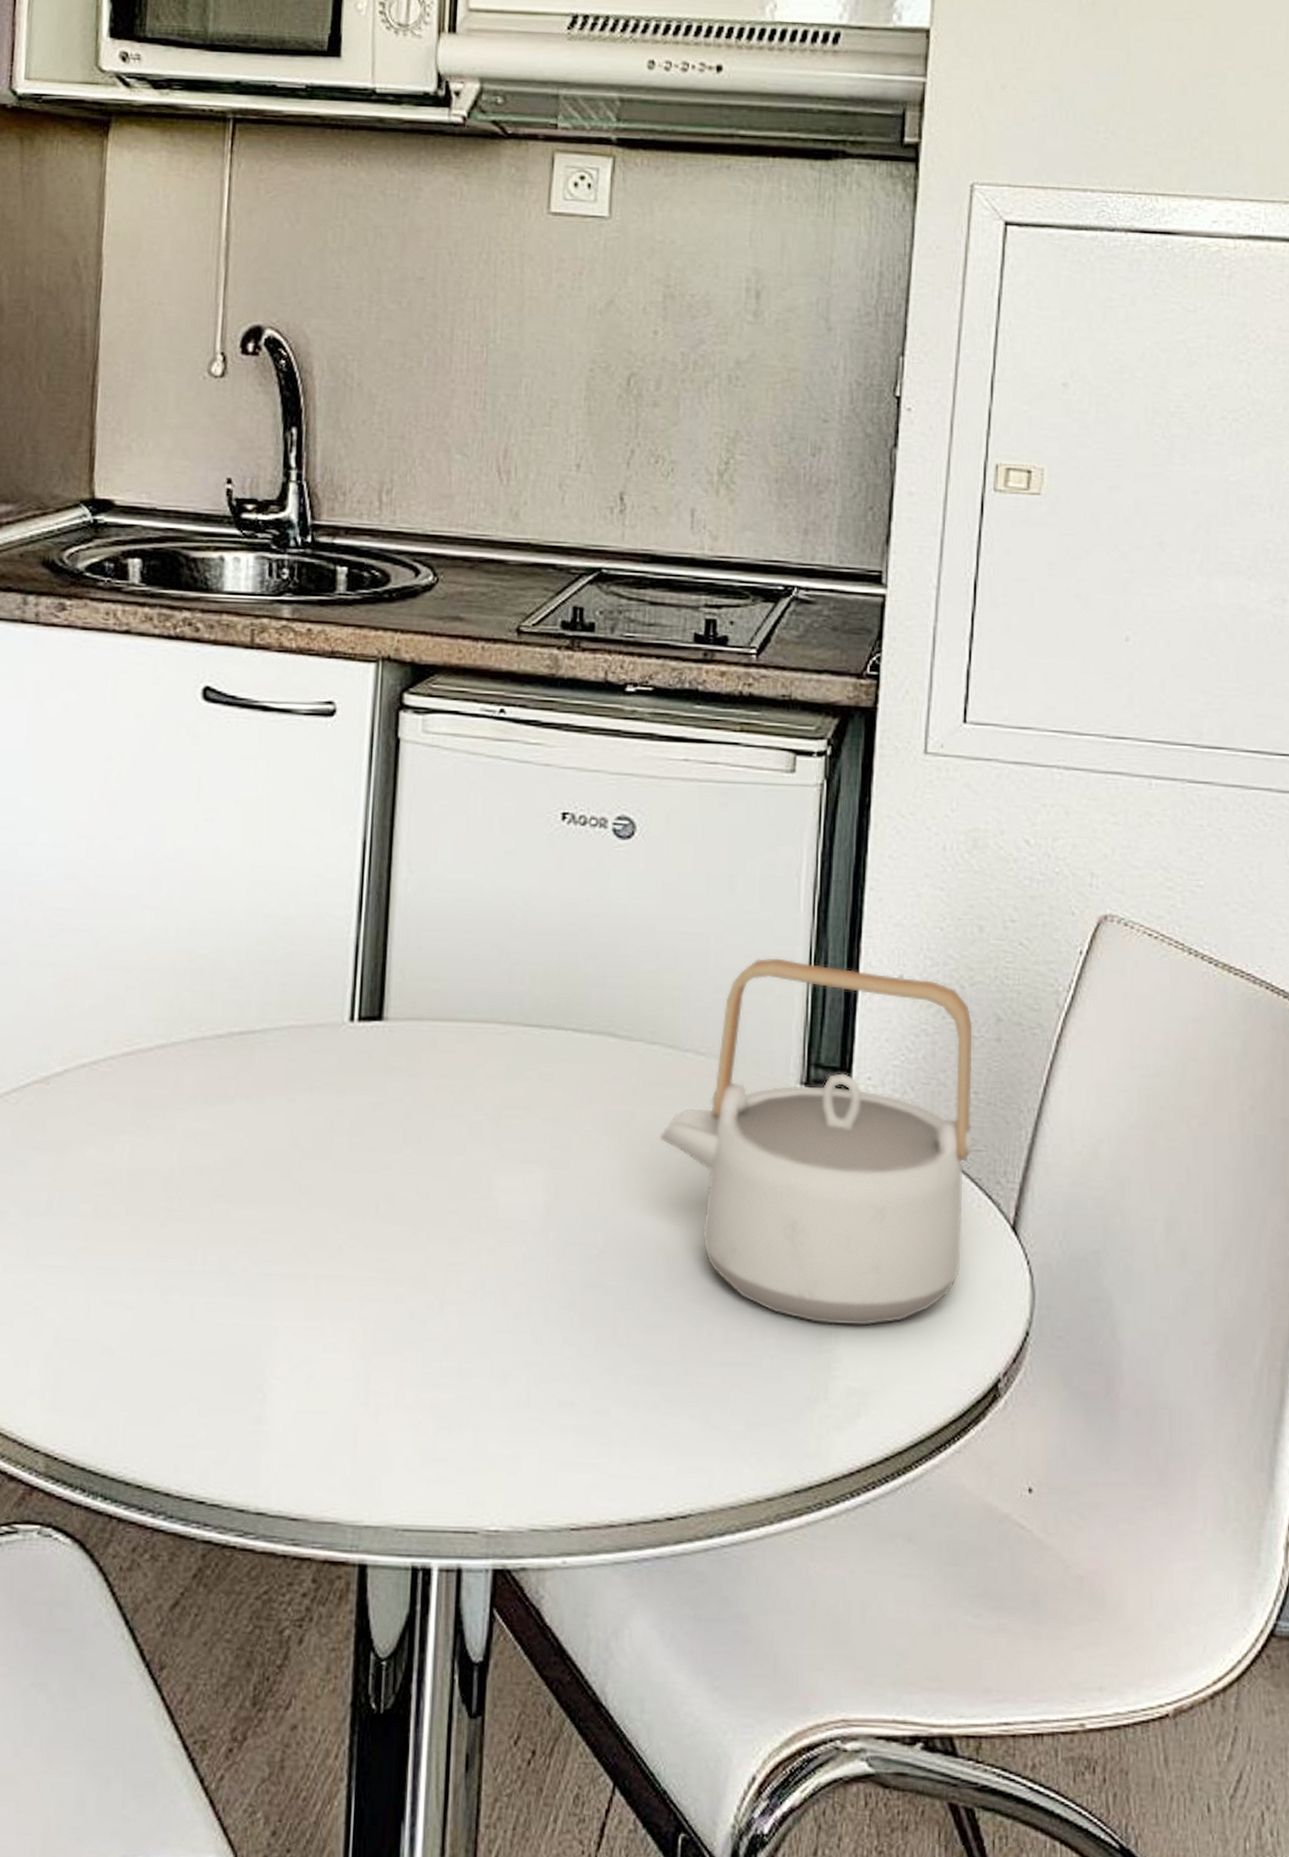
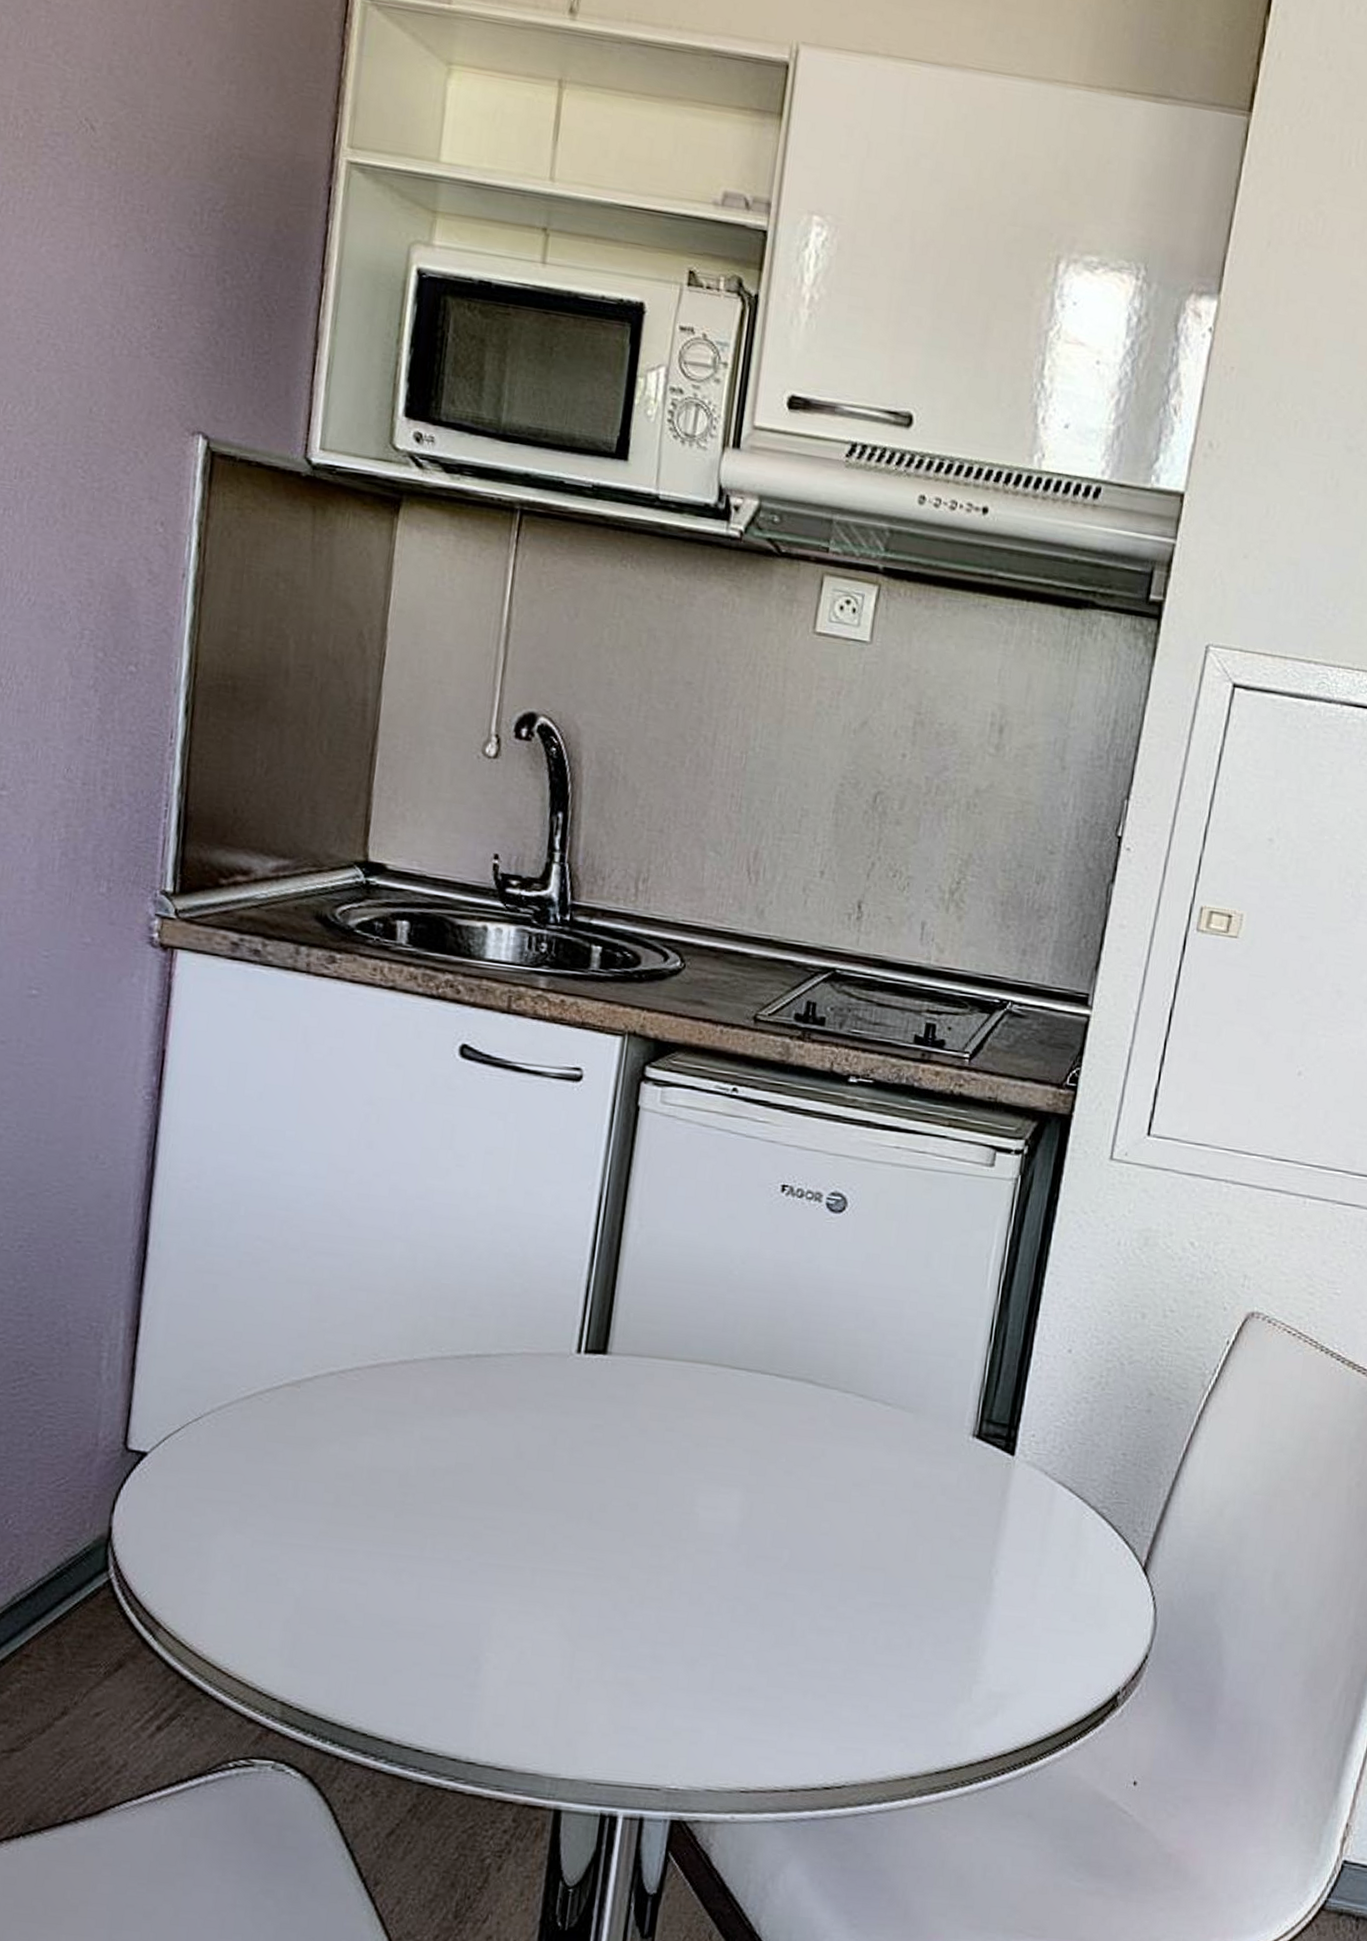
teapot: present [659,958,974,1326] -> none [845,1326,1128,1641]

